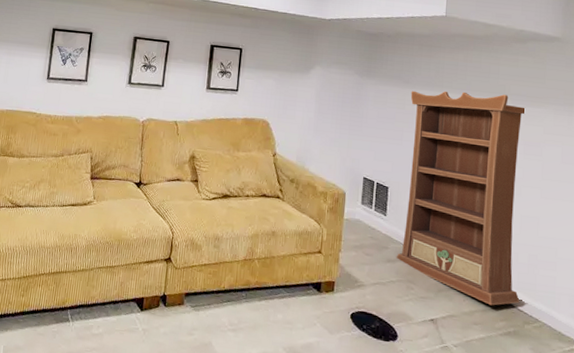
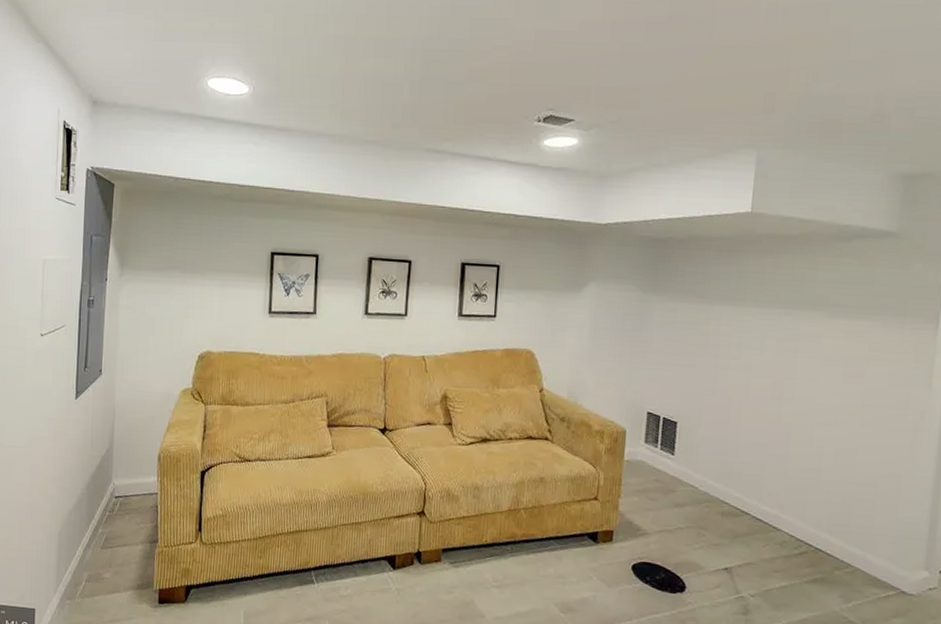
bookcase: present [396,90,526,306] -> none [685,305,847,551]

